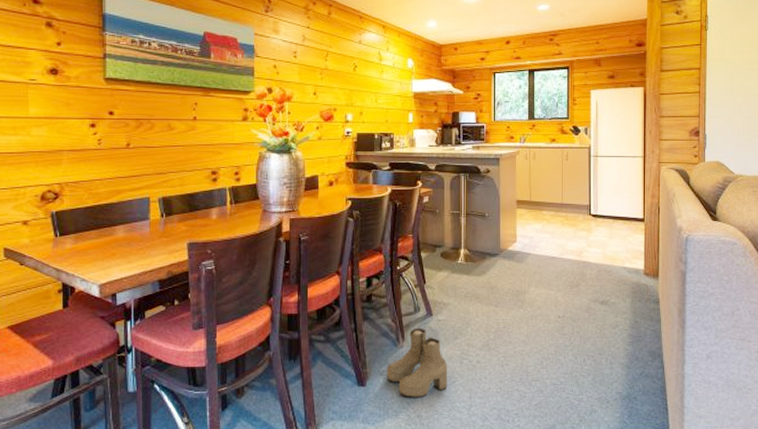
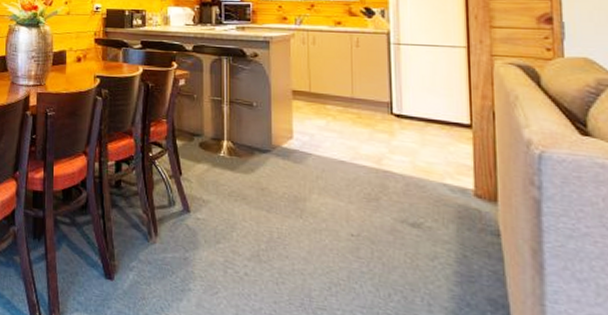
boots: present [386,327,448,397] -> none [136,223,209,304]

